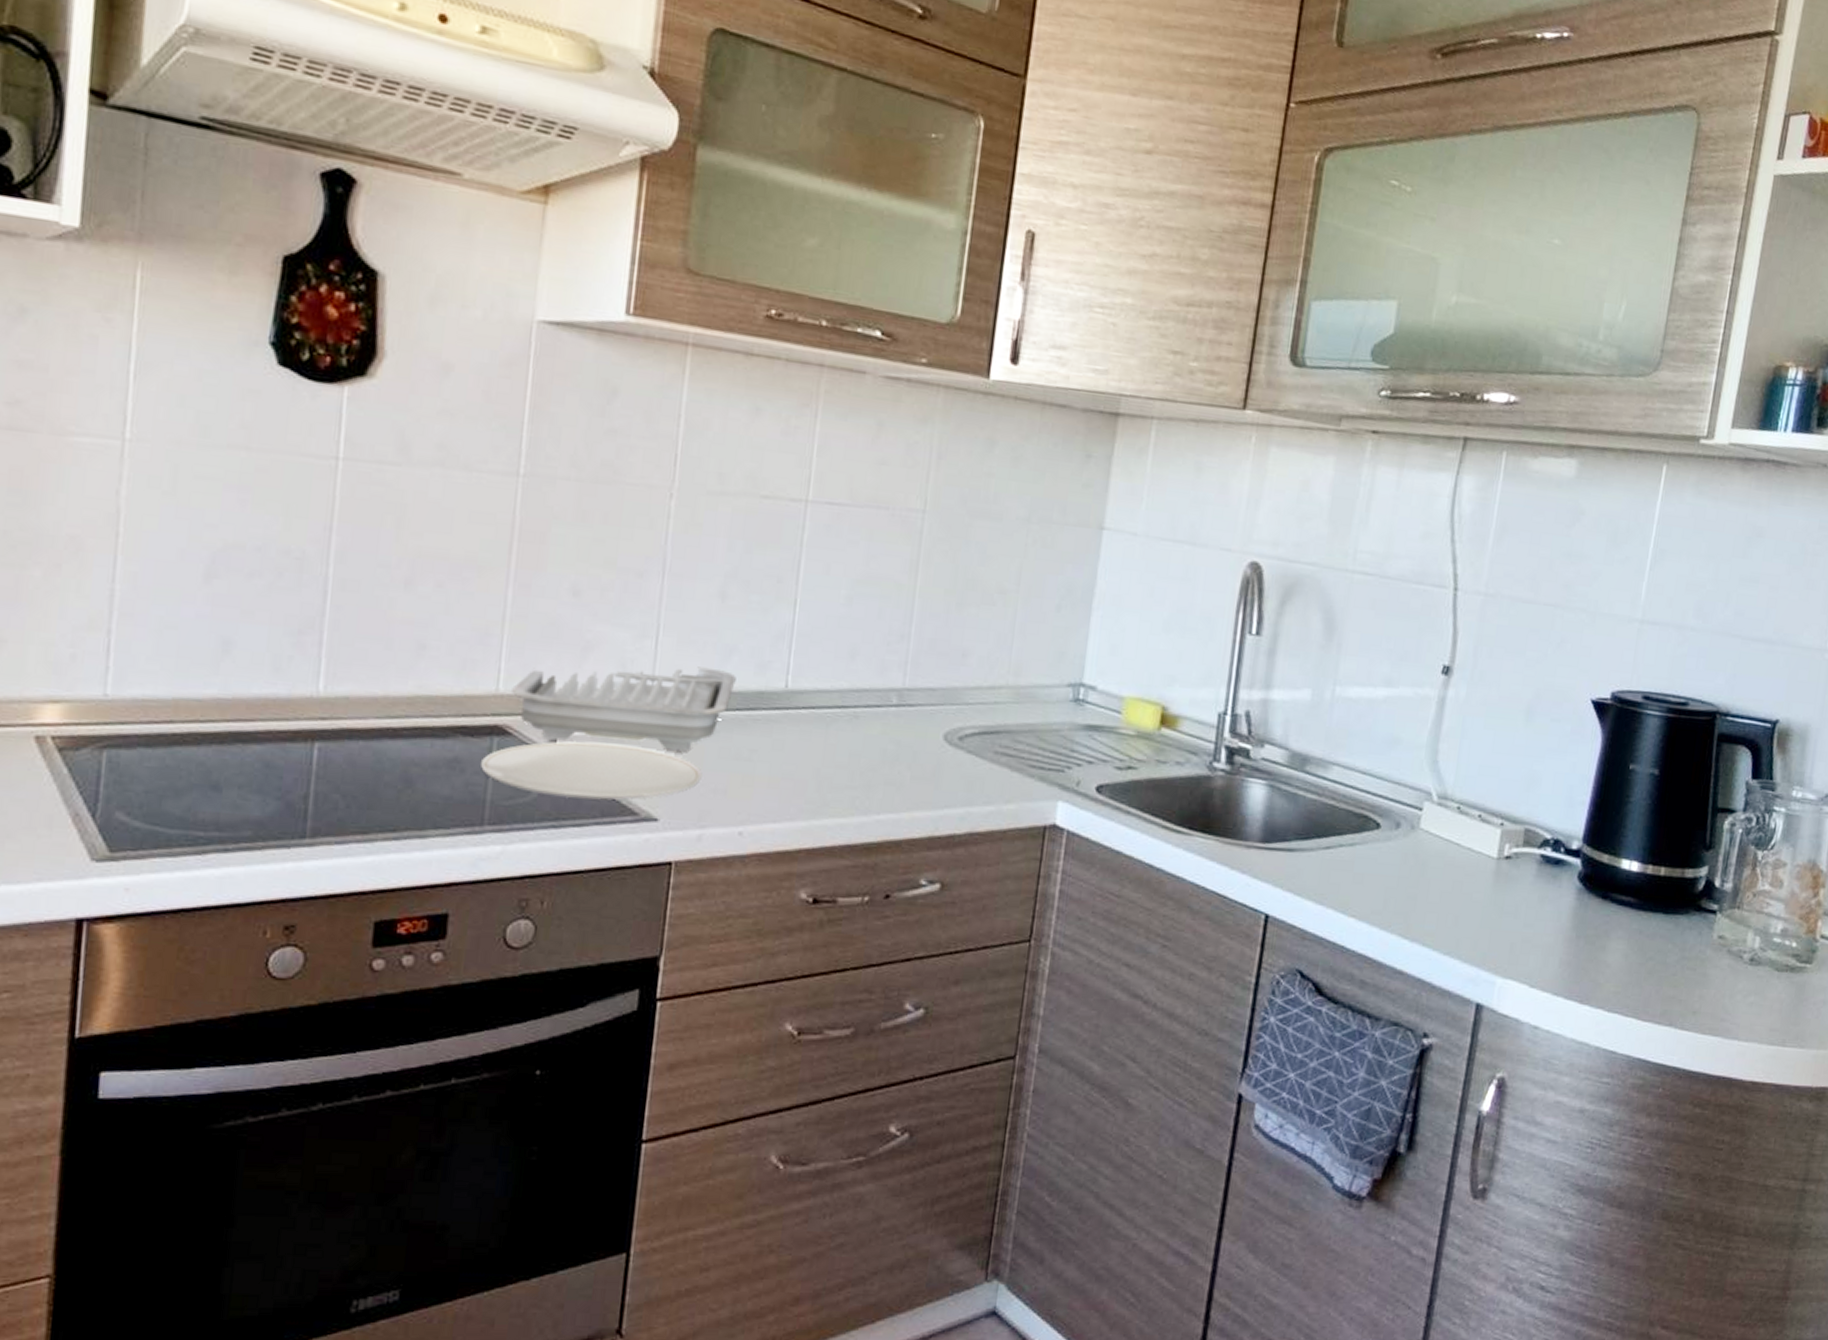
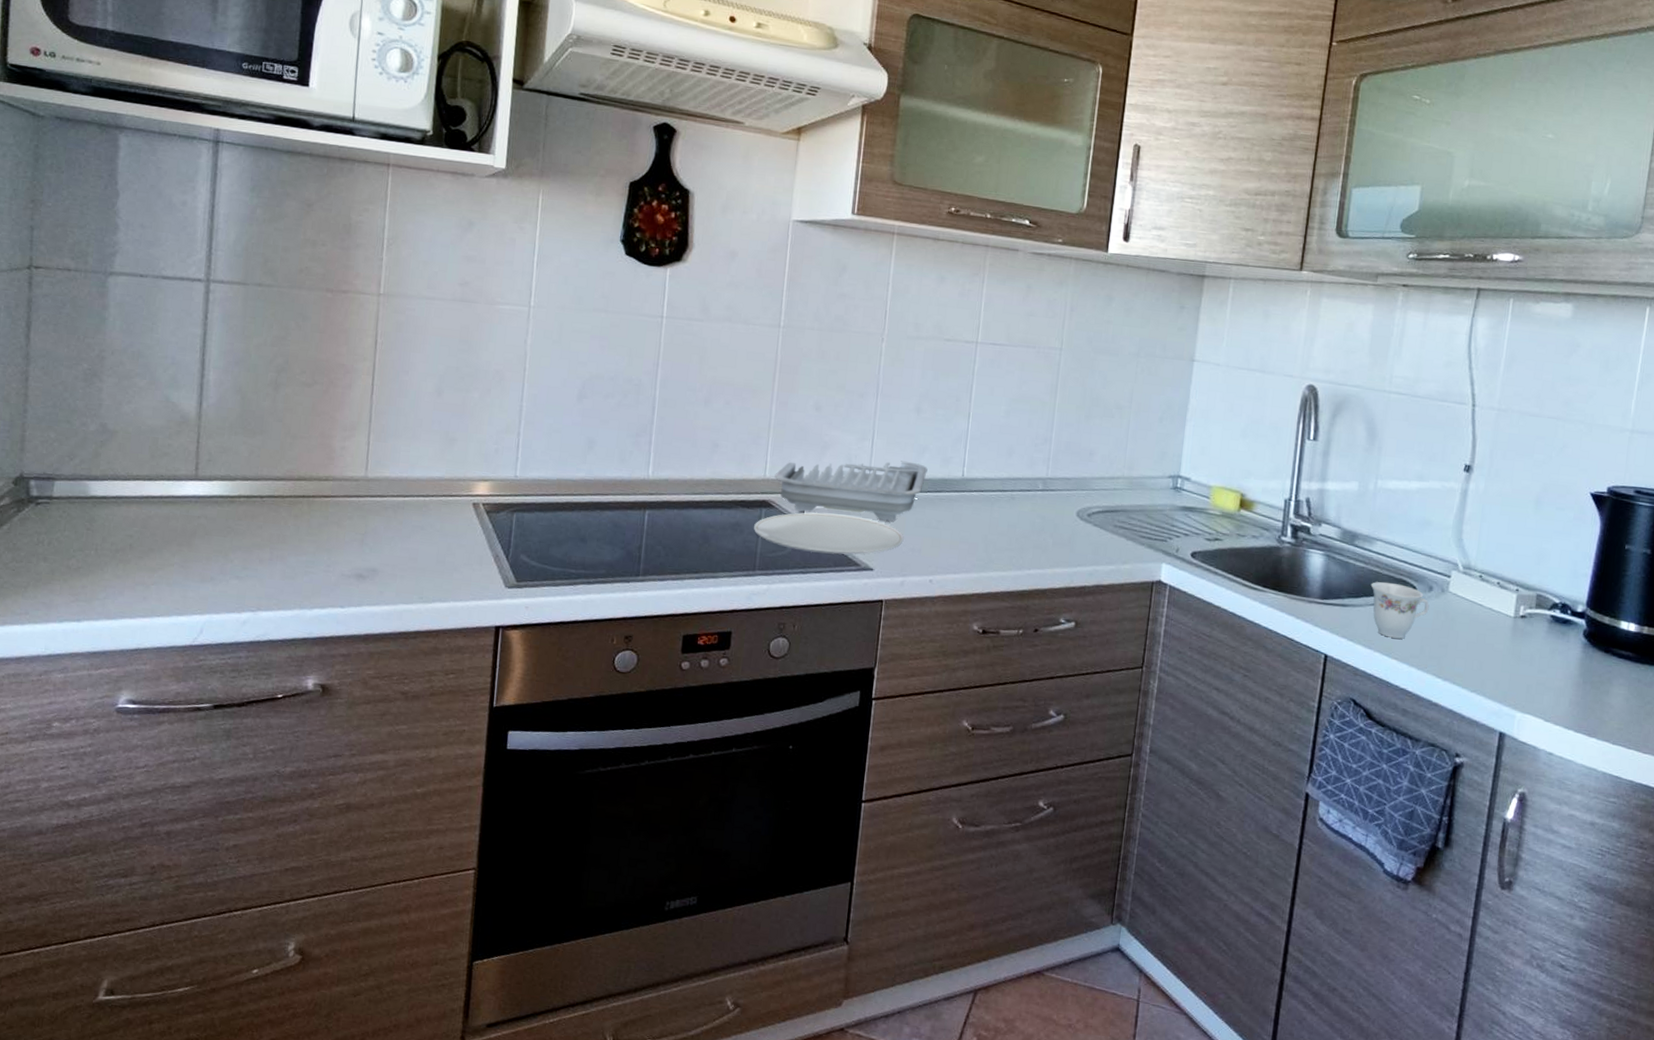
teacup: none [1324,817,1396,891] -> present [1370,581,1430,639]

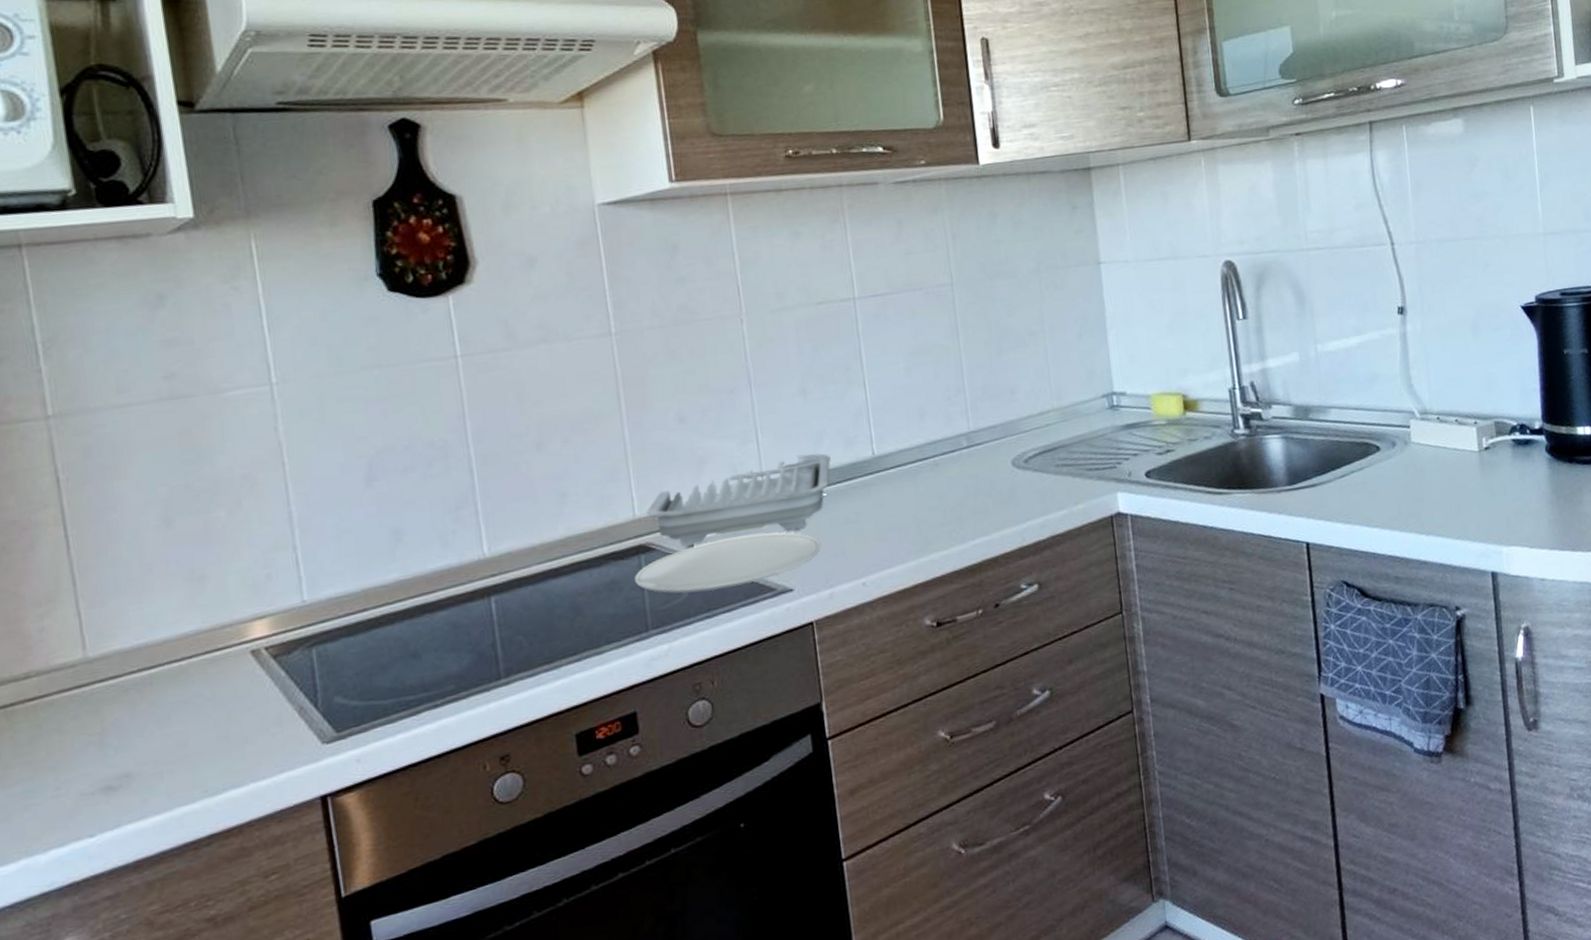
teacup: present [1370,581,1430,639] -> none [1334,447,1397,507]

